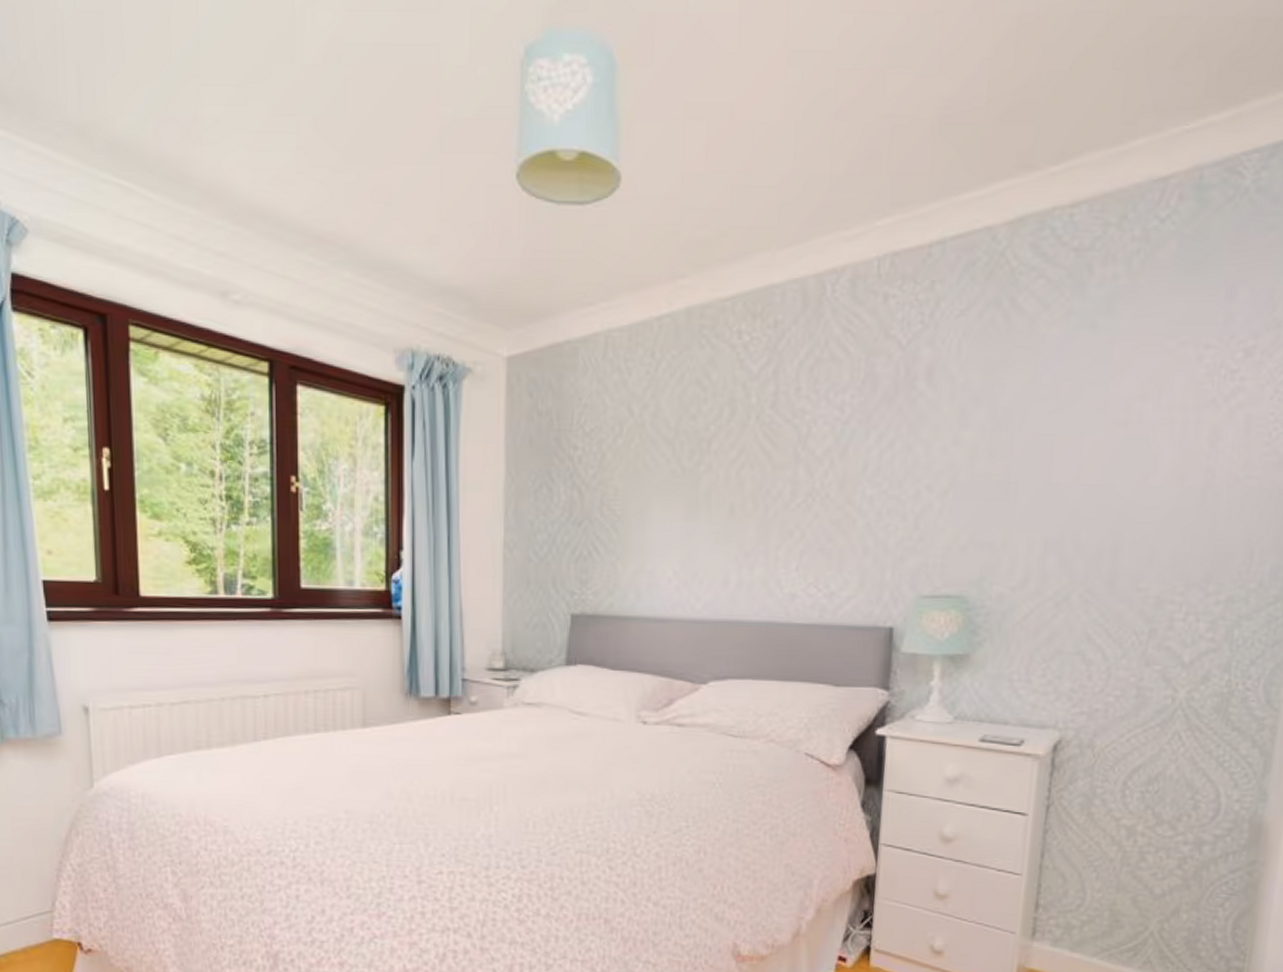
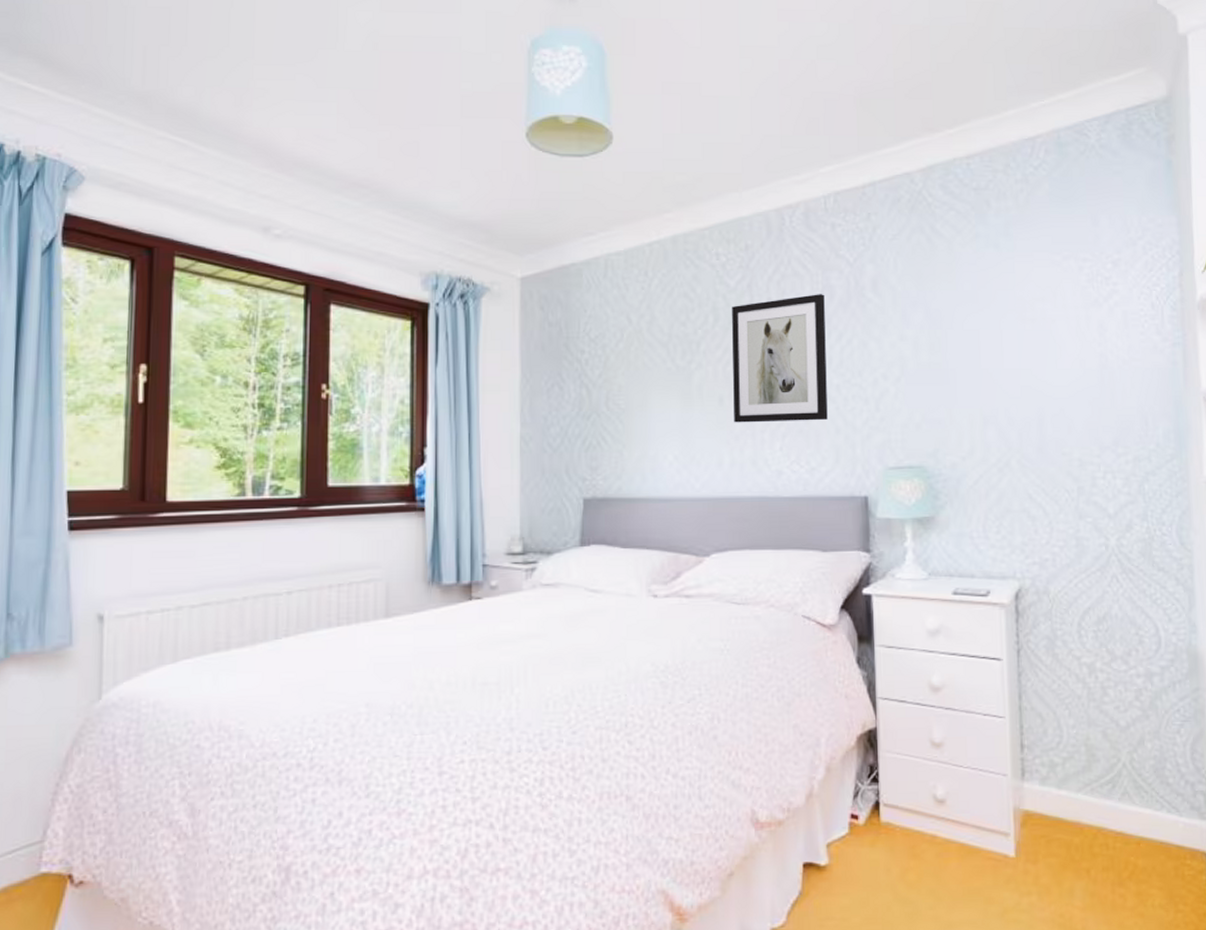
wall art: none [745,384,866,538] -> present [732,294,828,423]

